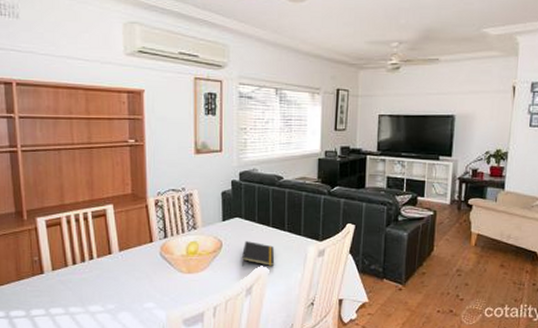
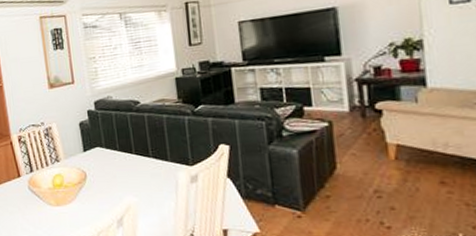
notepad: present [241,241,274,267] -> none [107,170,142,197]

